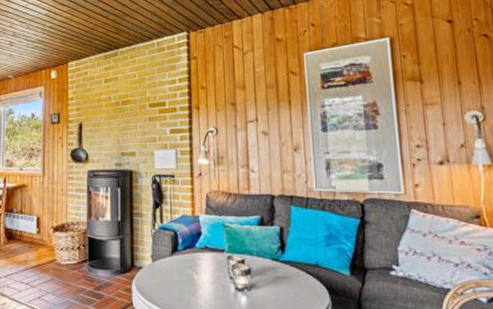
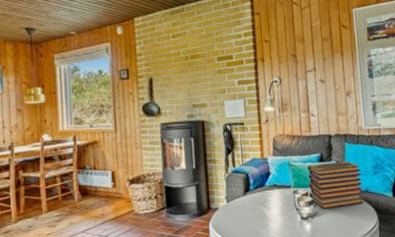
book stack: none [245,228,312,281] -> present [307,161,364,209]

